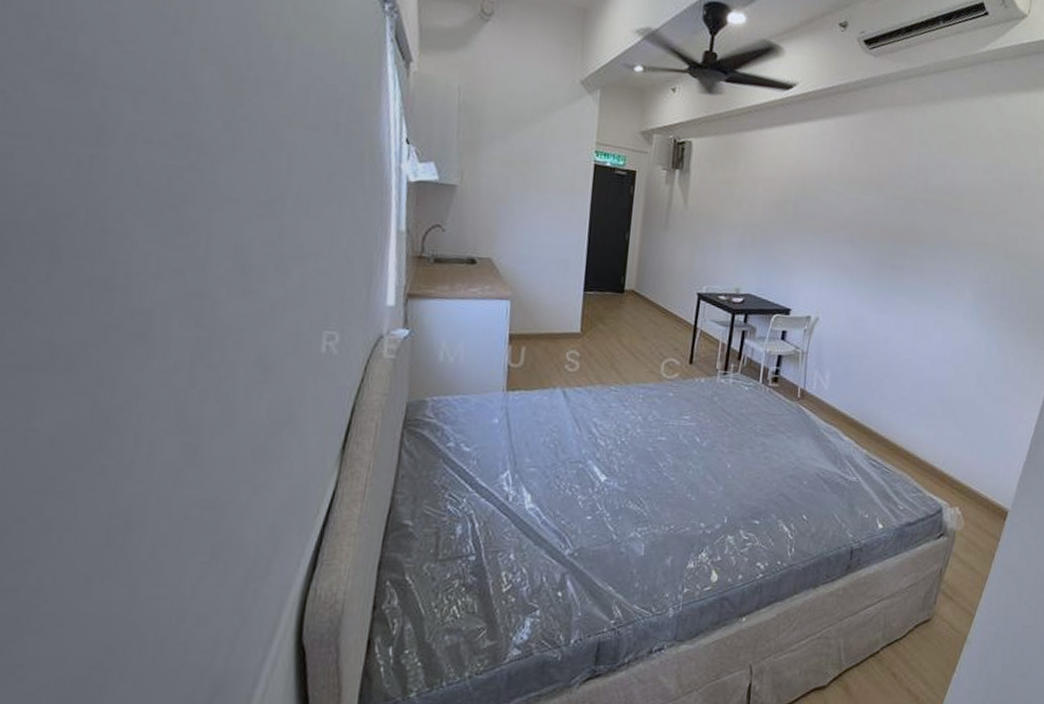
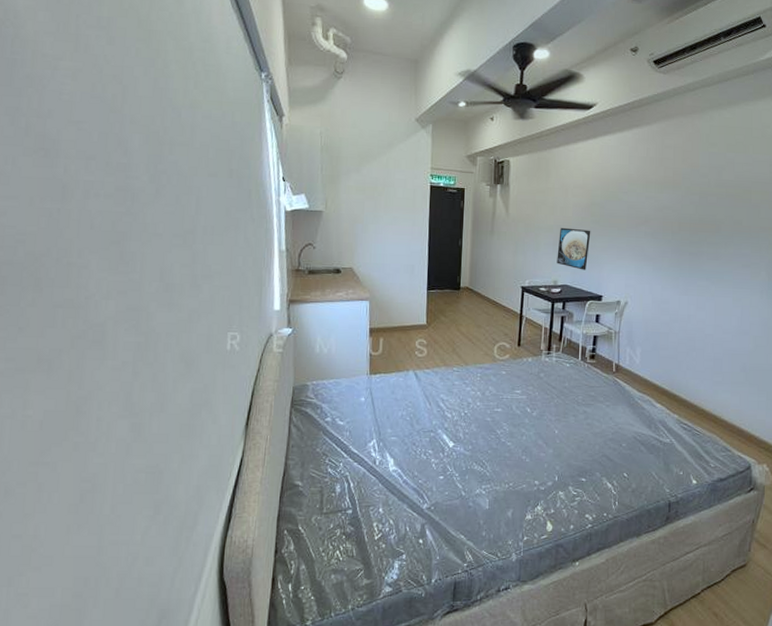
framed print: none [740,226,782,278] -> present [557,227,591,270]

